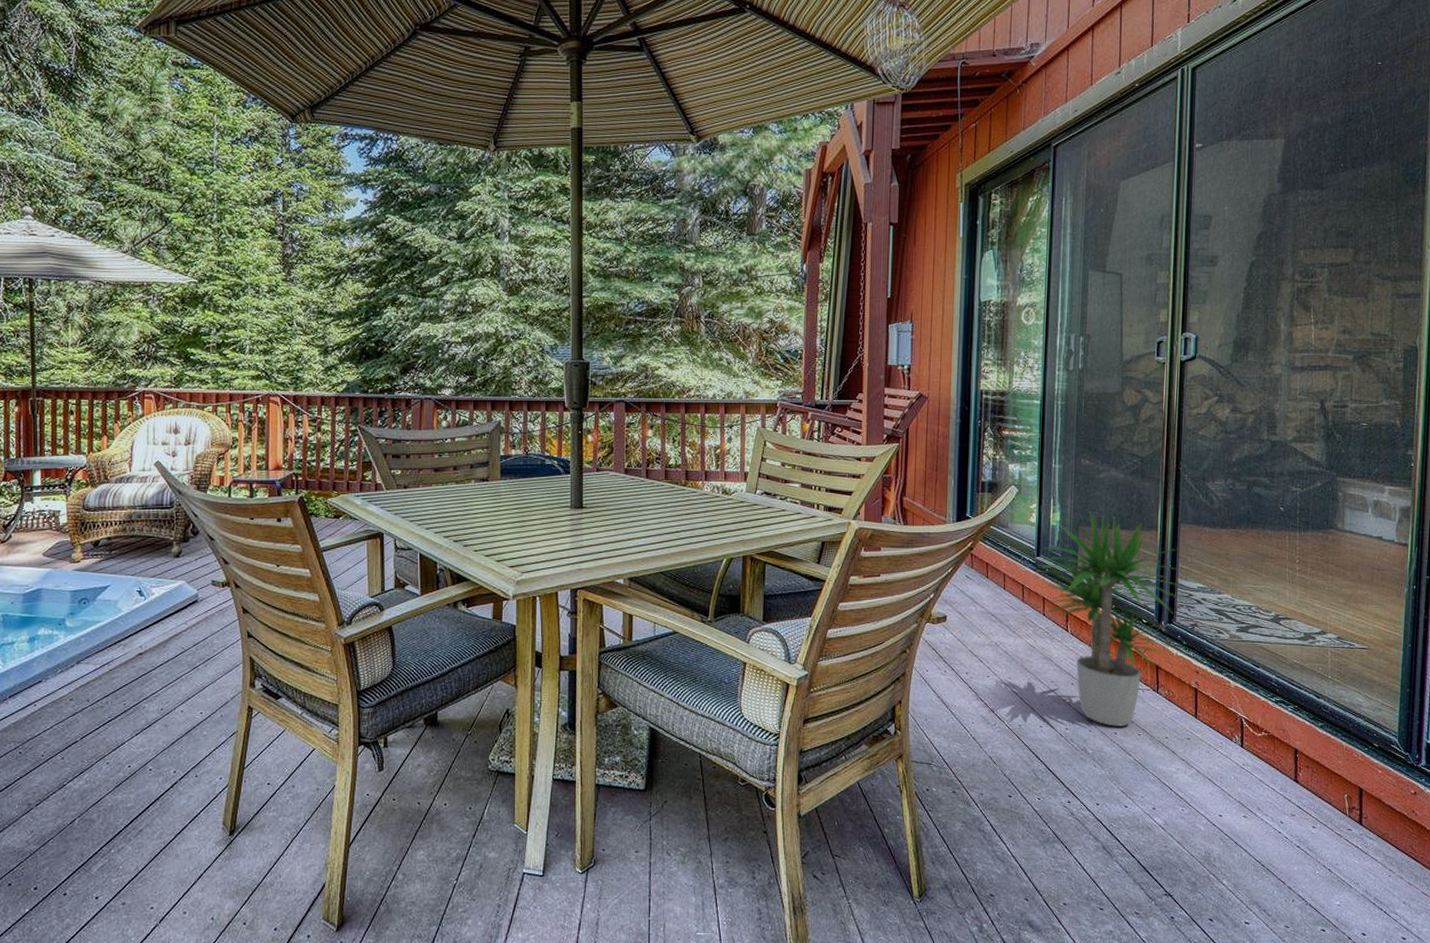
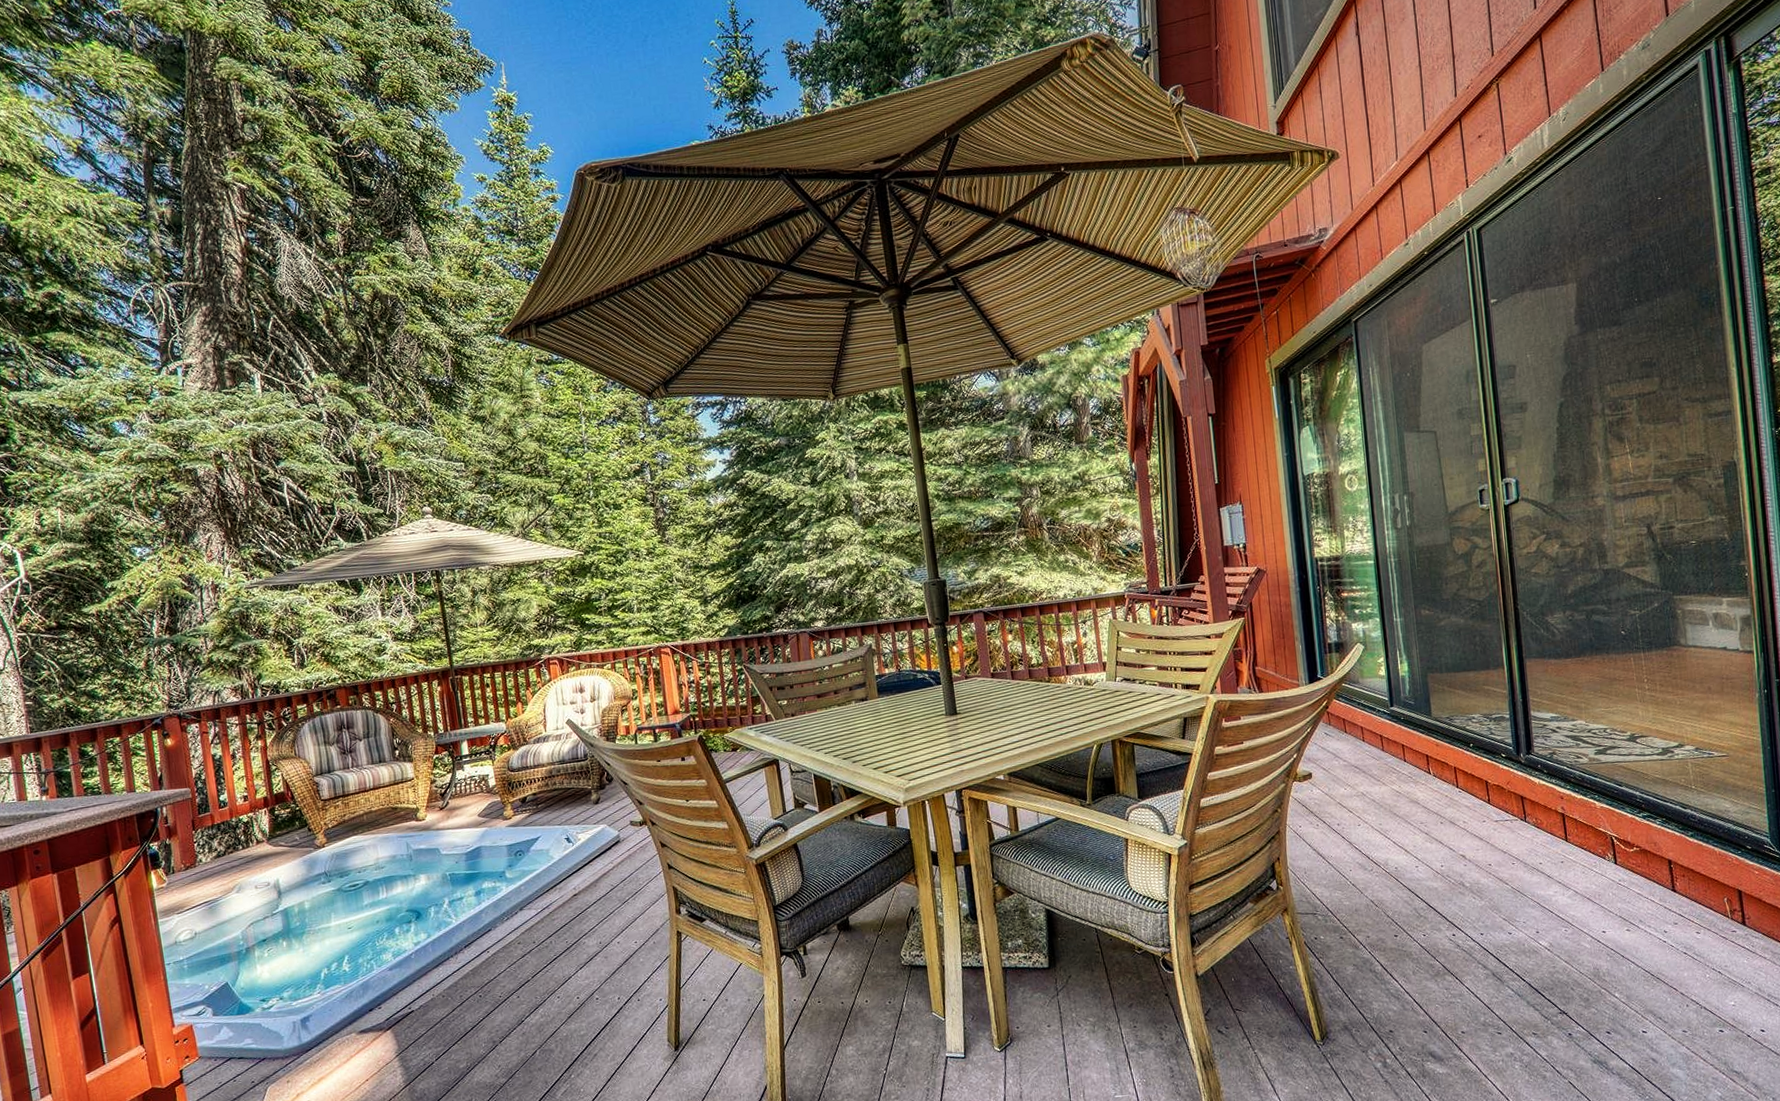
potted plant: present [1036,510,1187,726] -> none [1392,657,1542,859]

